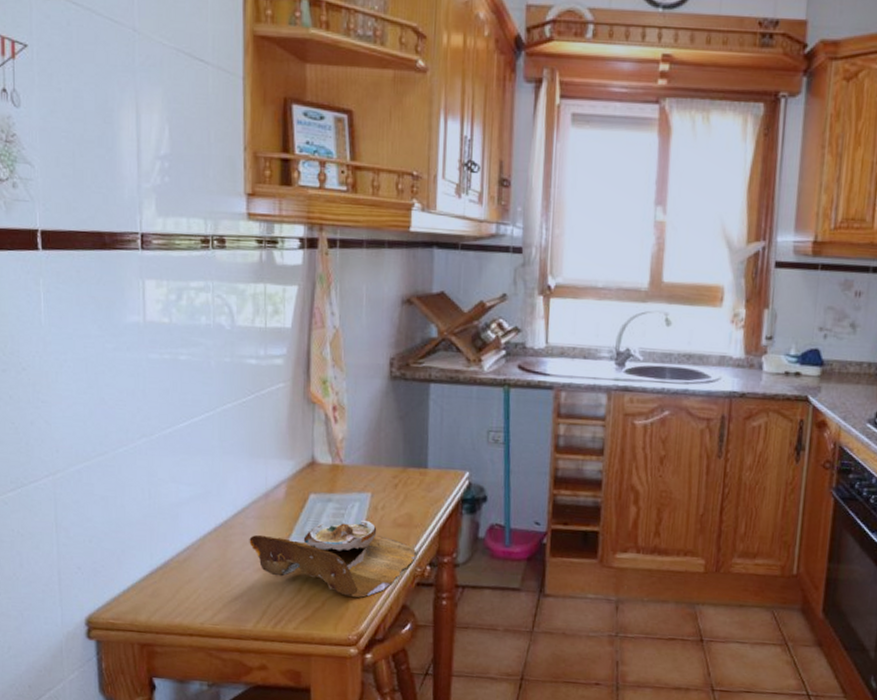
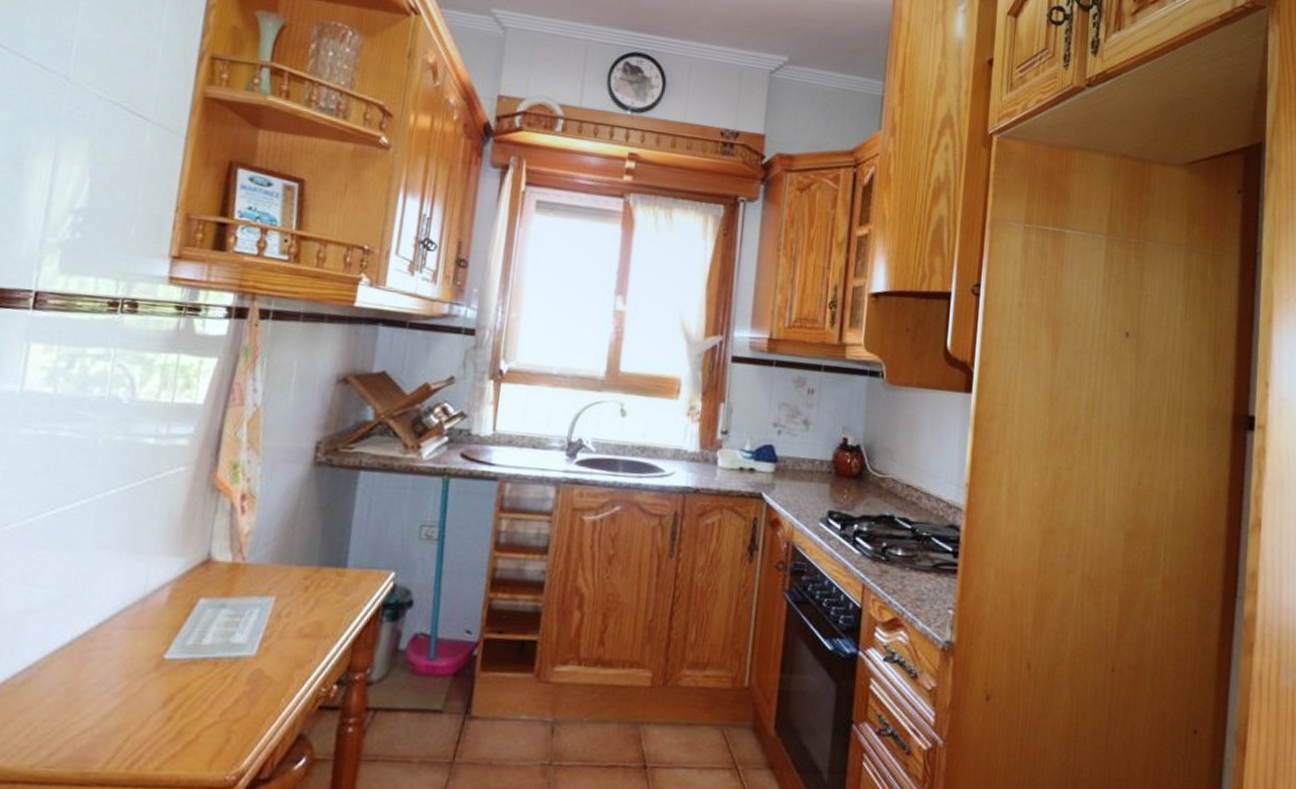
soup bowl: present [249,519,416,598] -> none [112,629,323,726]

